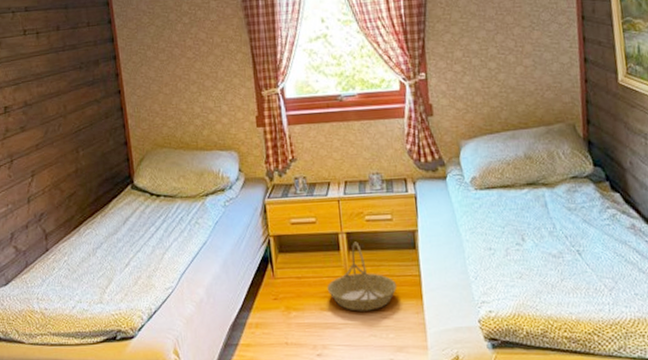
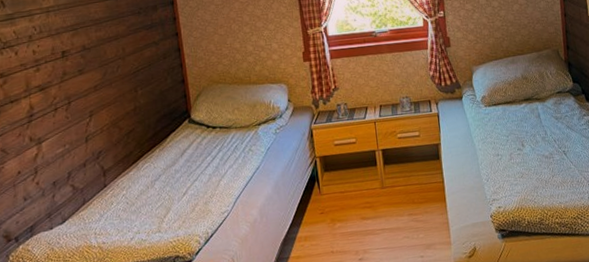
basket: present [327,241,398,311] -> none [366,157,425,218]

